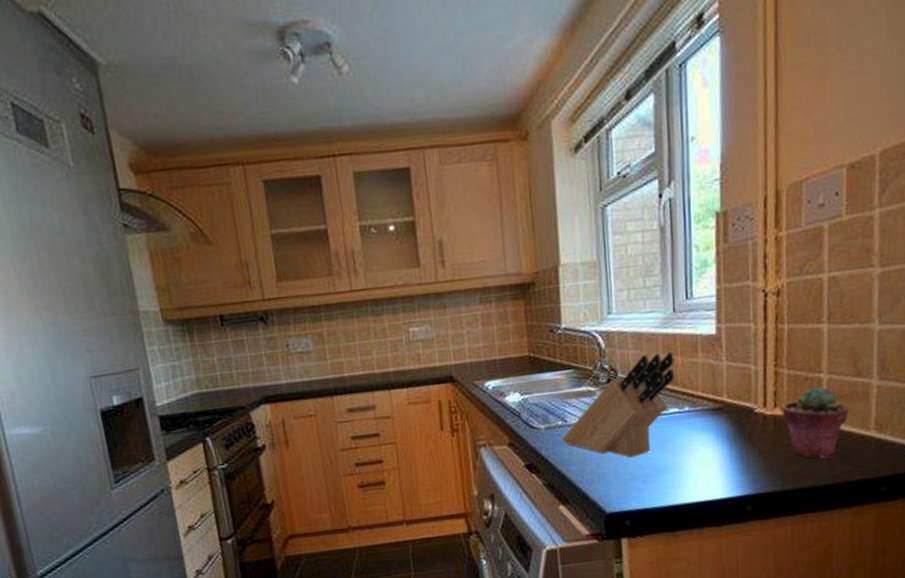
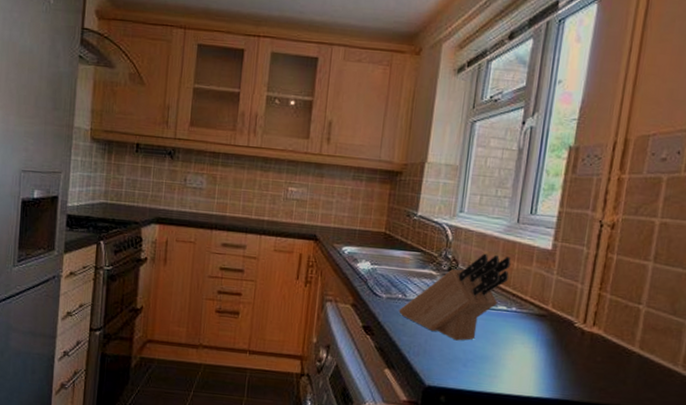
potted succulent: present [782,386,849,459] -> none [598,315,661,383]

